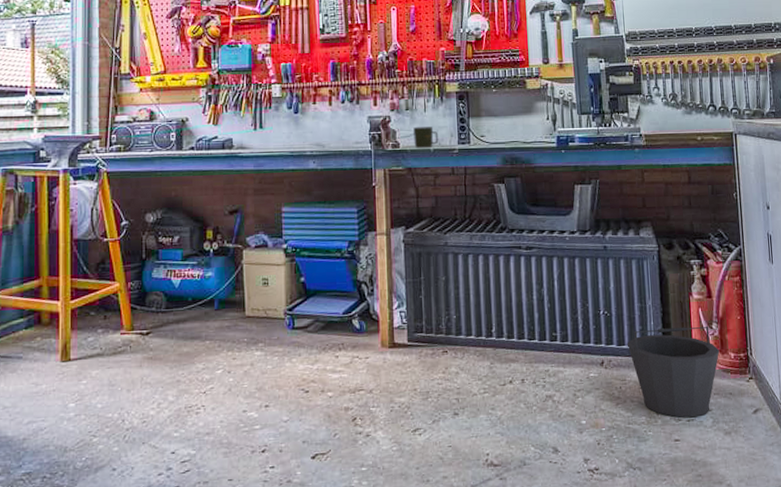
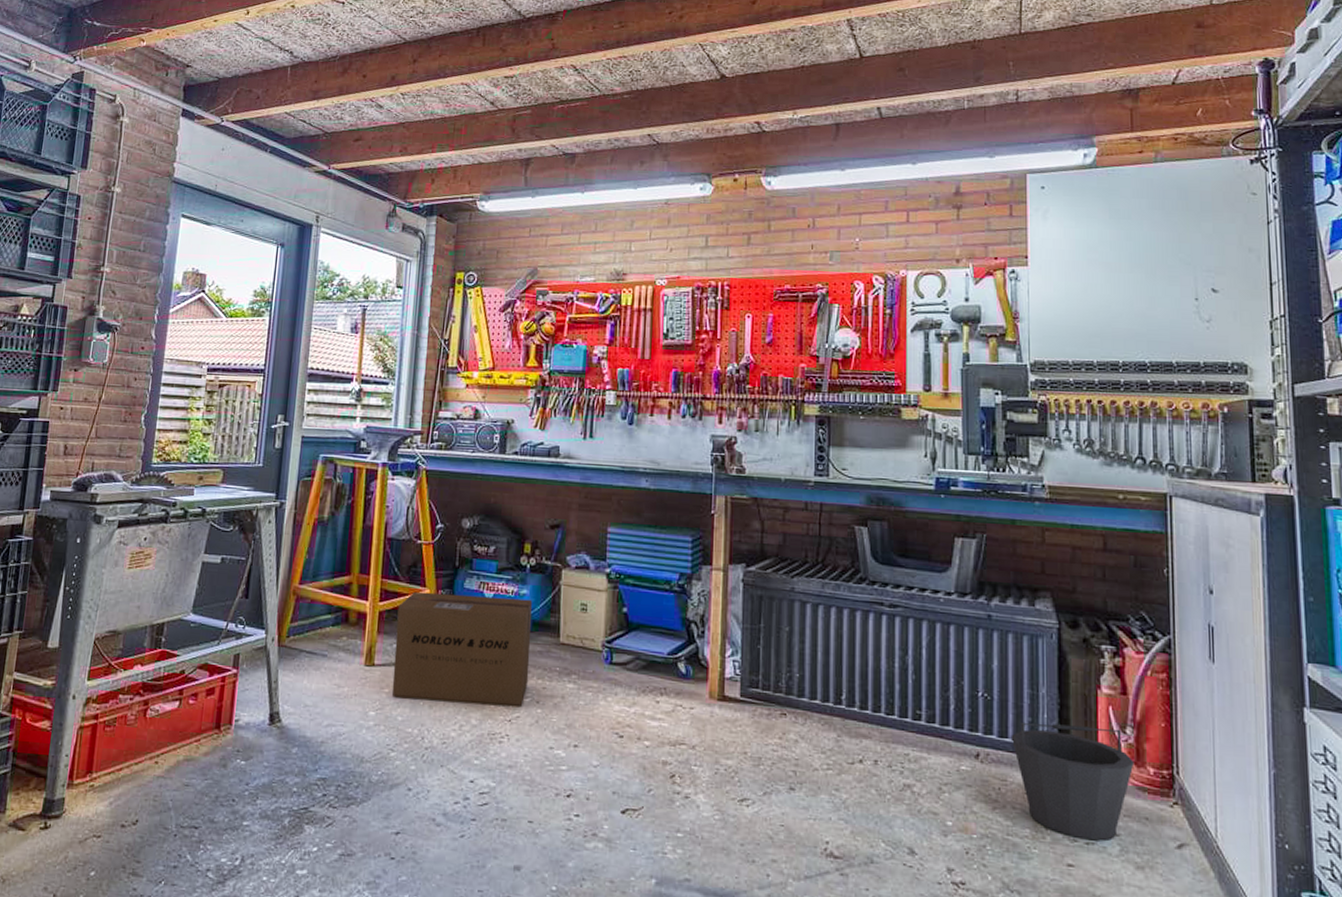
box: none [89,280,219,388] -> present [391,591,533,706]
mug: present [413,127,439,149] -> none [762,452,792,478]

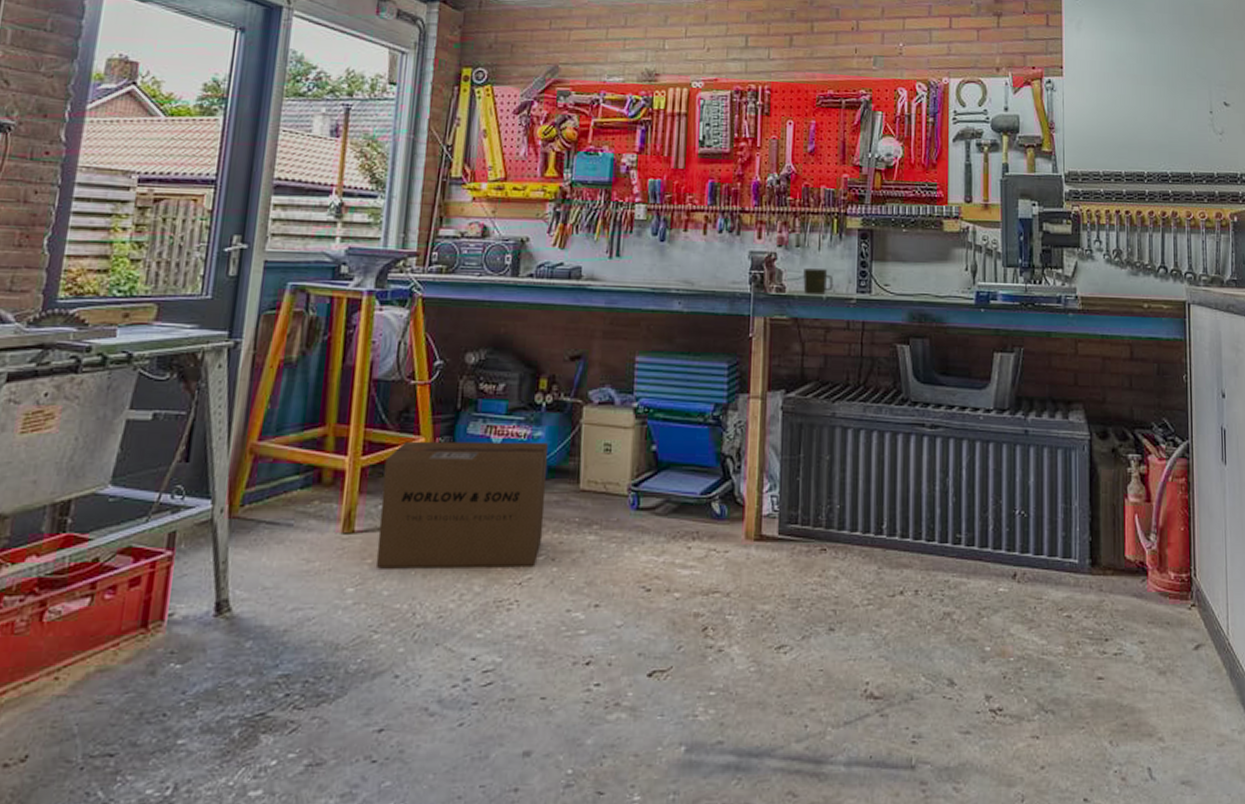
mug: none [762,452,792,478] -> present [803,268,834,296]
bucket: present [1010,721,1135,841] -> none [1046,536,1157,651]

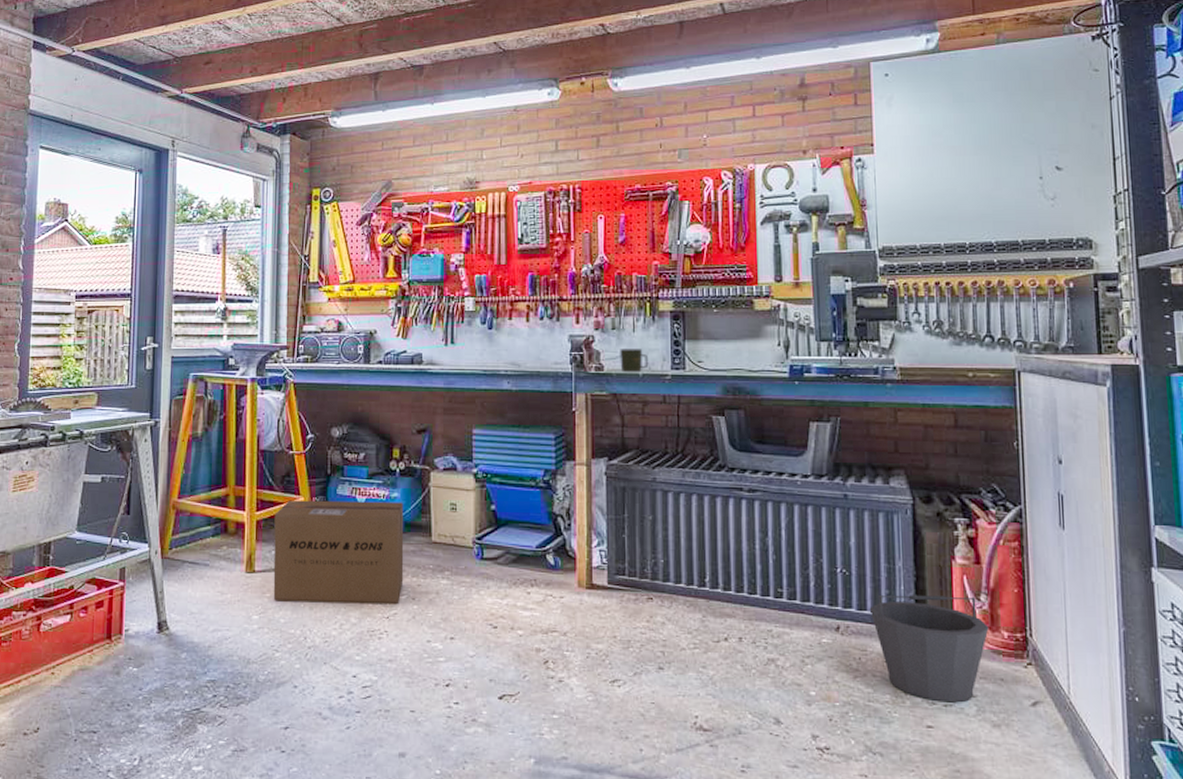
bucket: none [1046,536,1157,651] -> present [869,594,989,703]

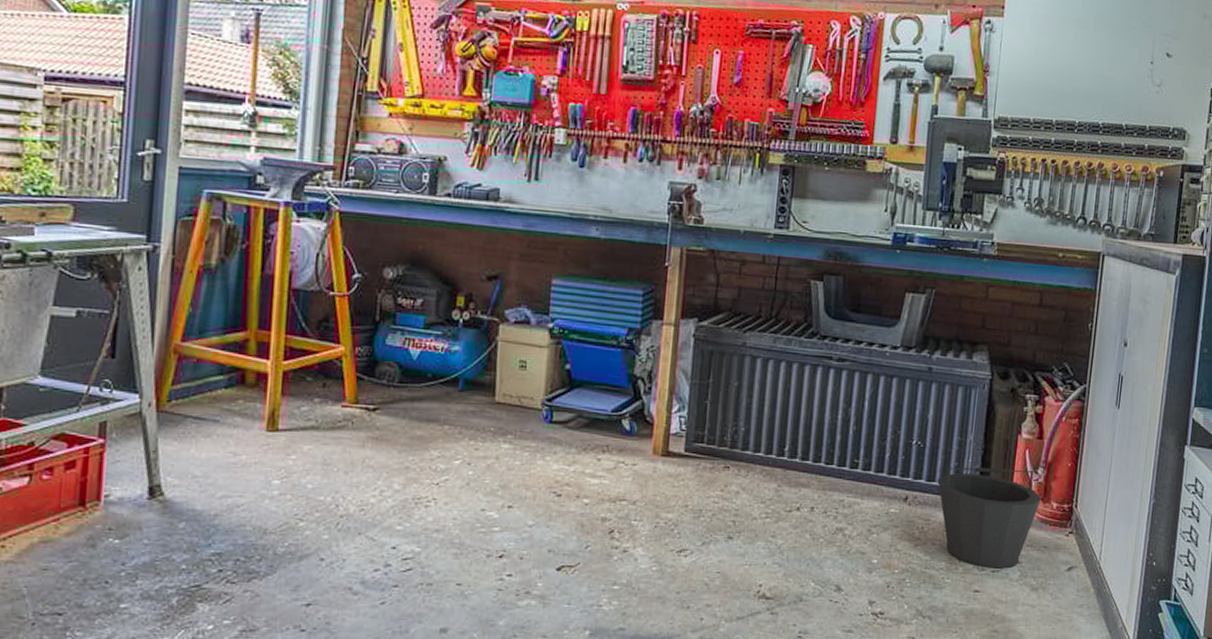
box: present [273,500,404,604] -> none [299,348,466,469]
mug: present [620,349,649,373] -> none [721,201,752,230]

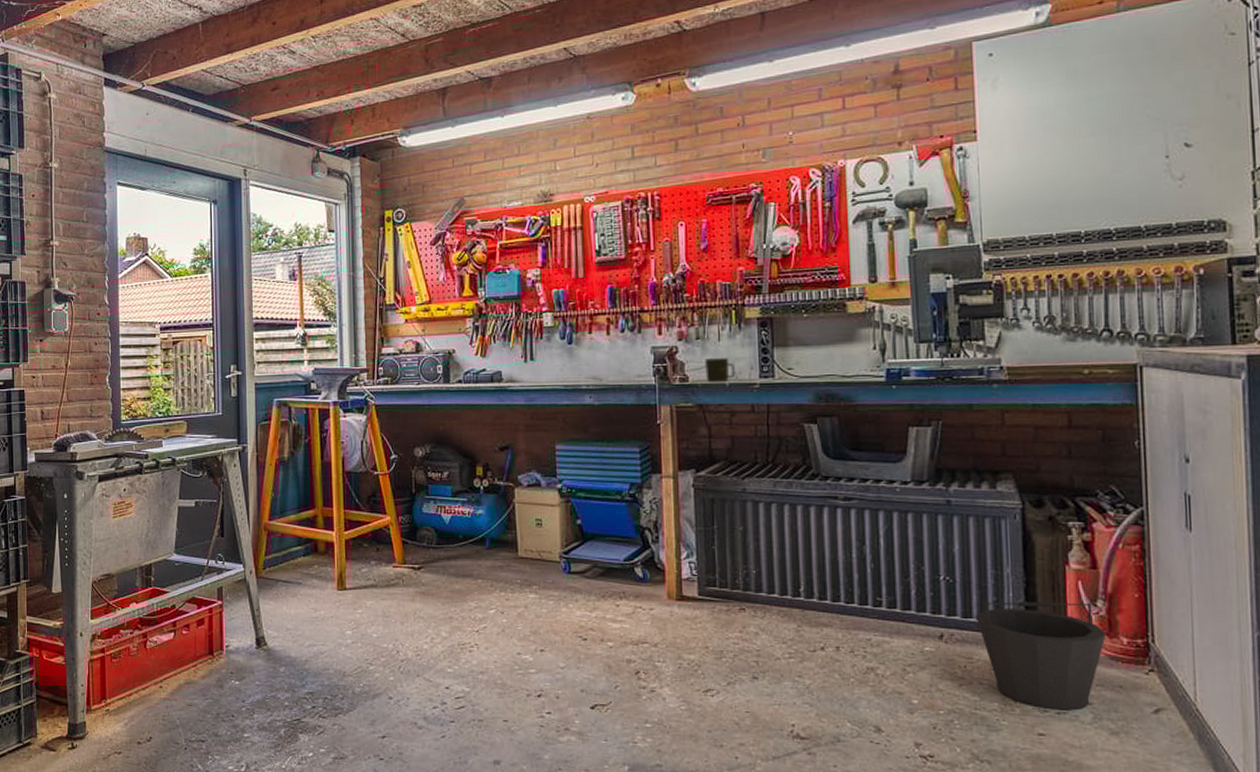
mug: none [721,201,752,230] -> present [705,358,736,383]

